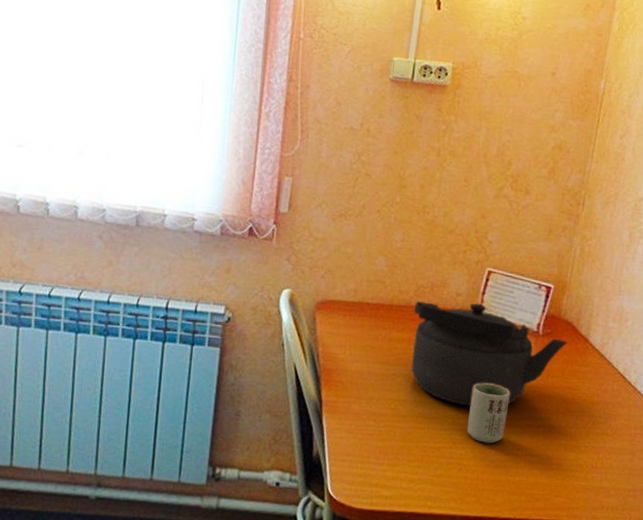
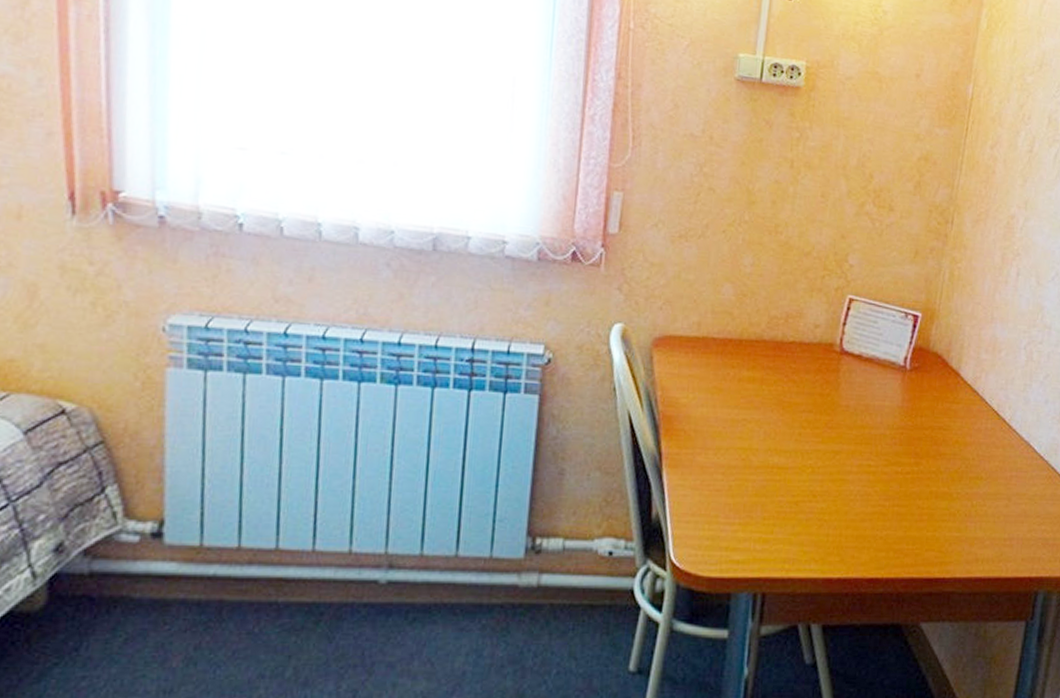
kettle: present [411,301,567,407] -> none [765,334,937,453]
cup: present [467,383,510,444] -> none [828,426,876,494]

